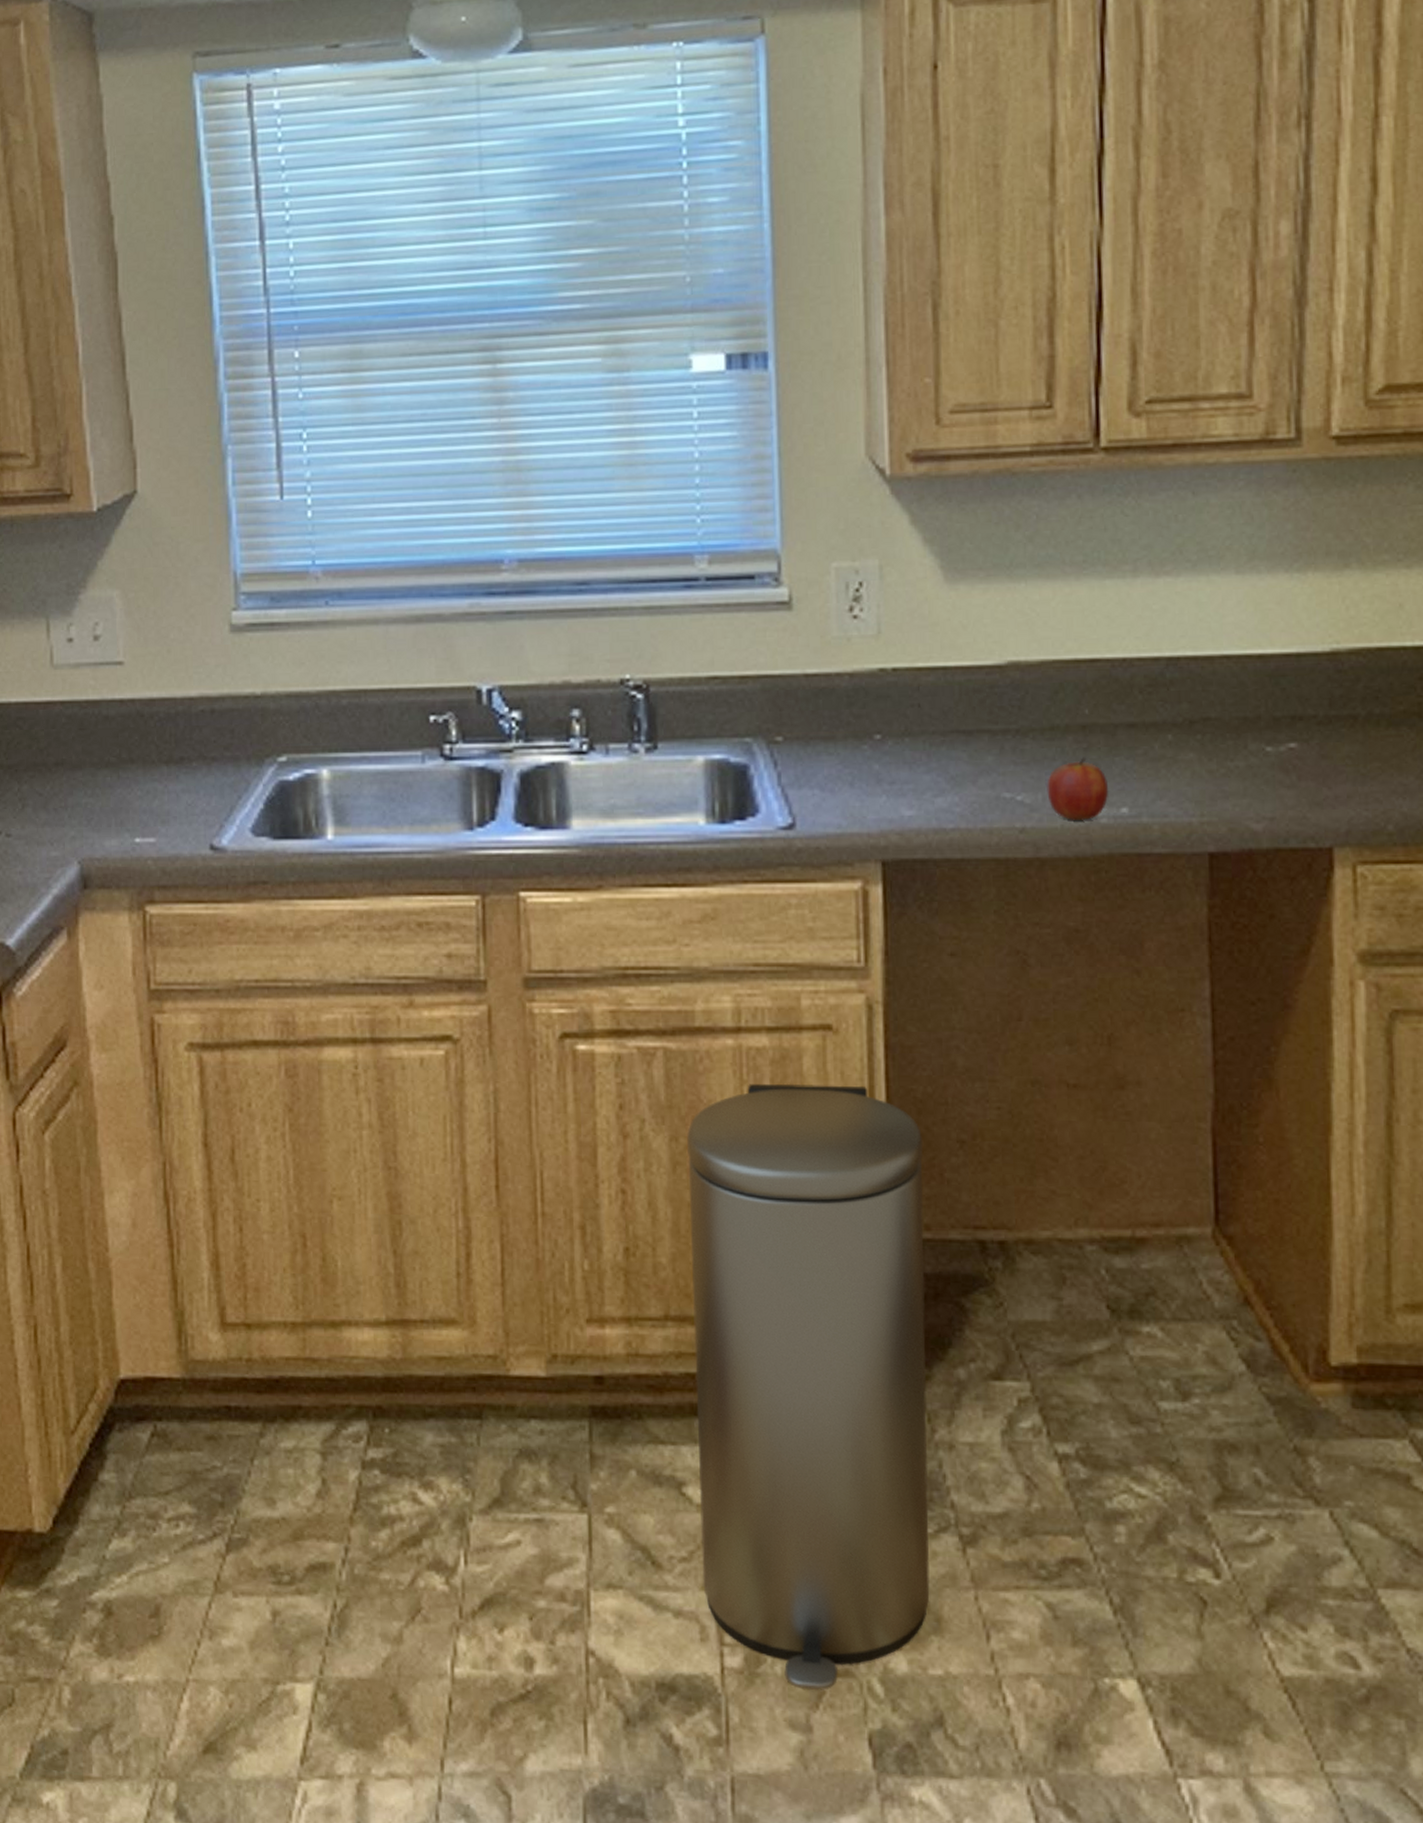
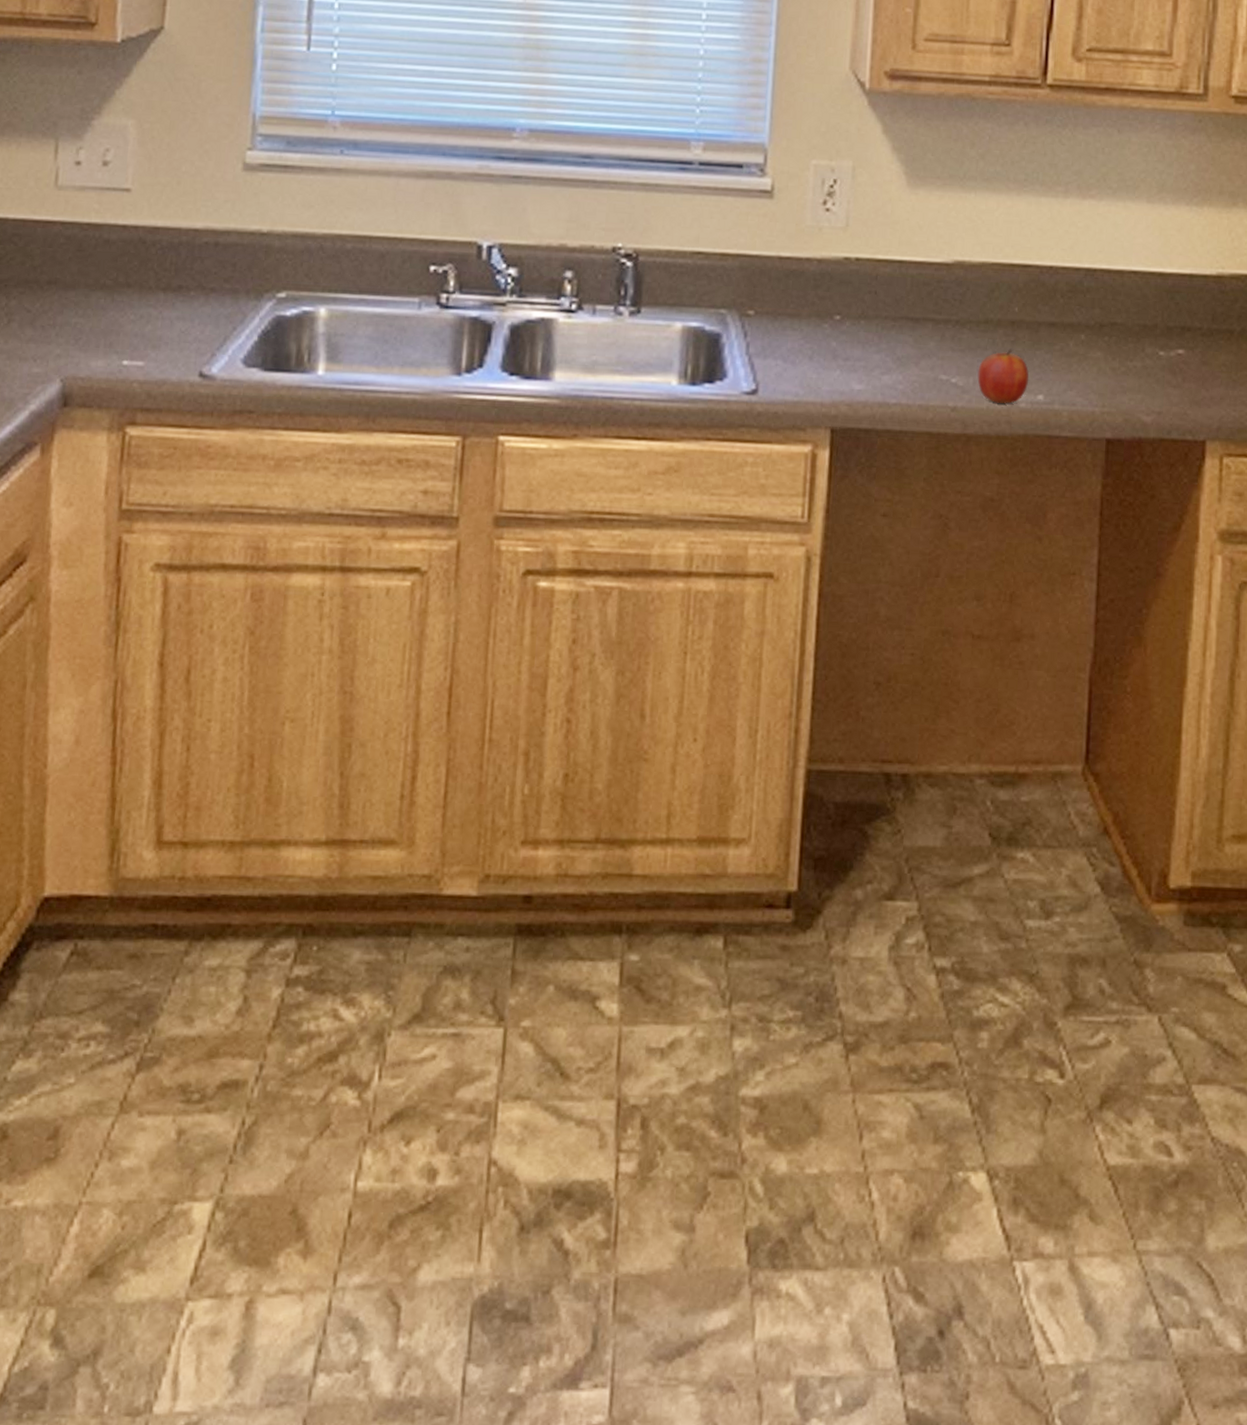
pedal bin: present [687,1083,930,1691] -> none [606,624,844,1192]

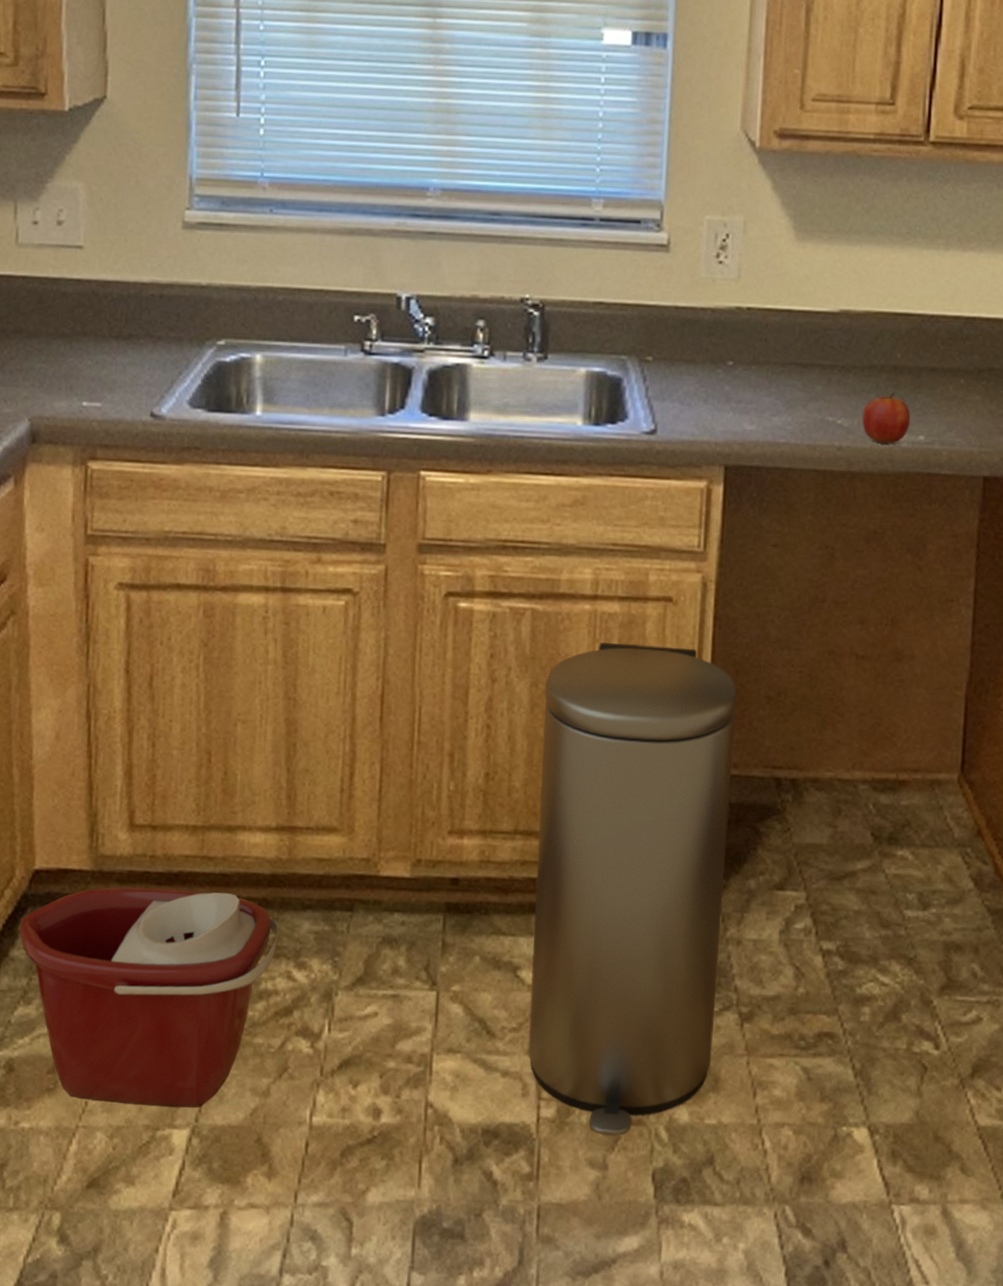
bucket: none [22,915,325,1176] -> present [19,887,278,1108]
pedal bin: none [606,624,844,1192] -> present [528,642,738,1136]

